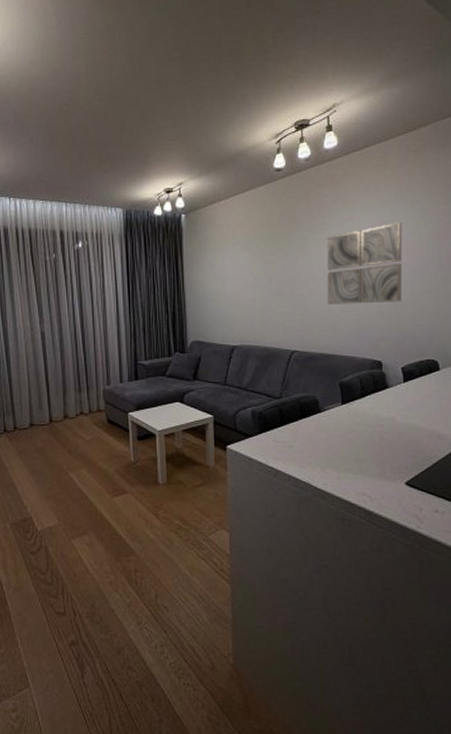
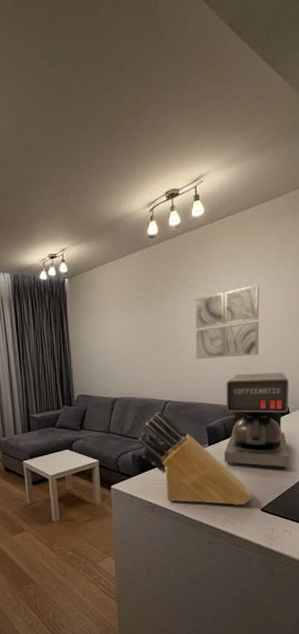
knife block: none [259,364,394,476] -> present [138,412,252,505]
coffee maker: none [361,322,441,436] -> present [224,372,290,469]

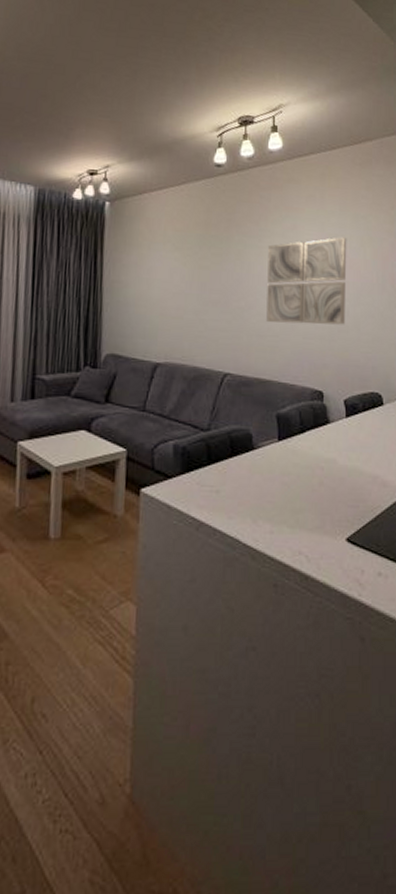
knife block: present [138,412,252,505] -> none [183,388,334,531]
coffee maker: present [224,372,290,469] -> none [299,346,385,482]

